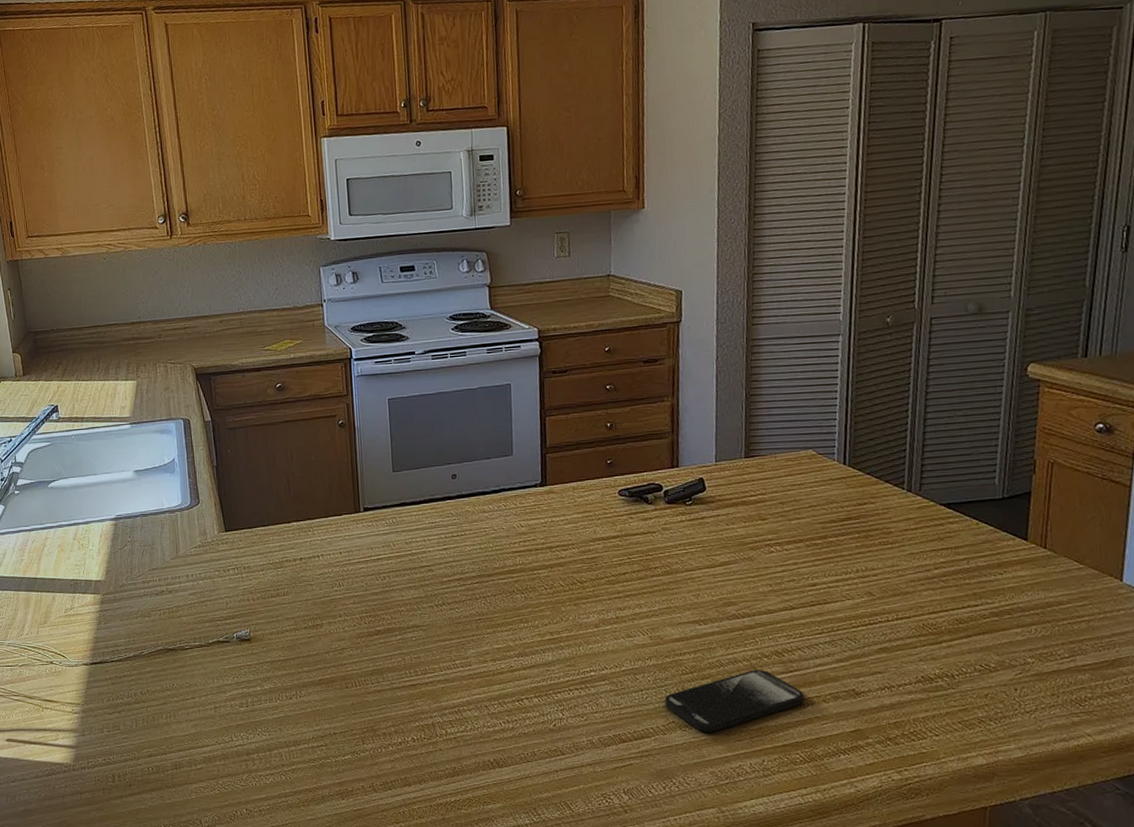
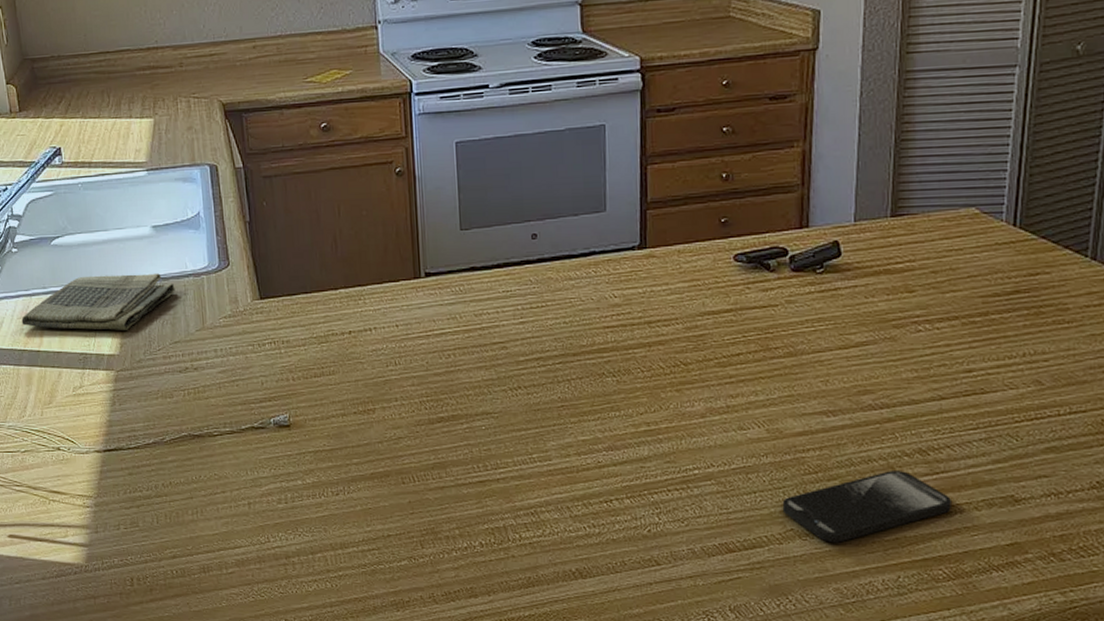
dish towel: none [21,510,154,560] -> present [21,273,176,330]

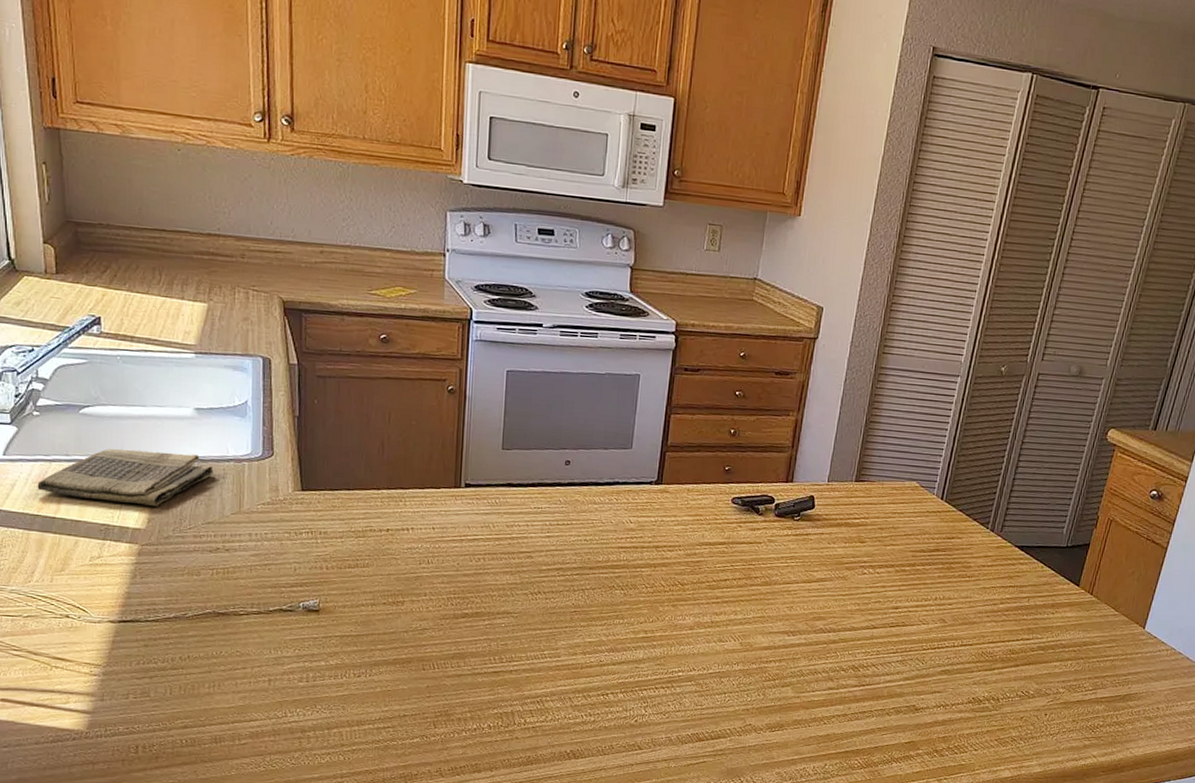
smartphone: present [782,471,951,543] -> none [744,681,871,736]

